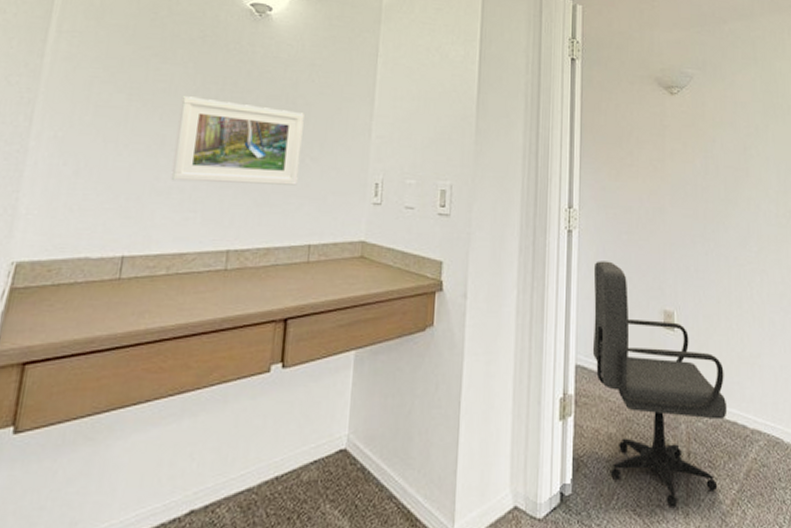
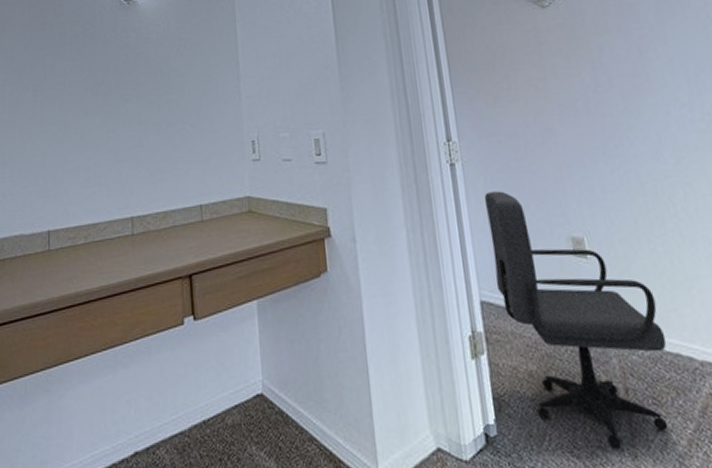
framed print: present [170,96,304,186] -> none [75,84,182,161]

